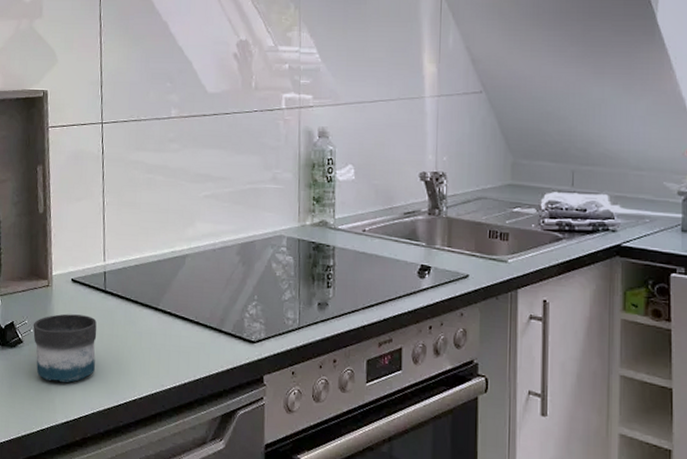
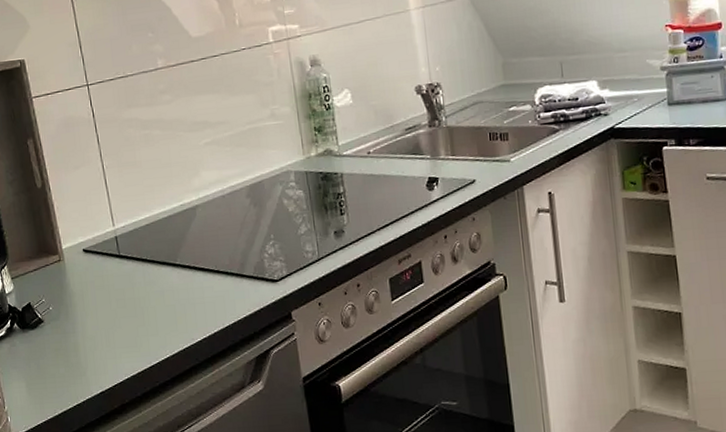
mug: present [33,314,97,383] -> none [51,283,122,356]

